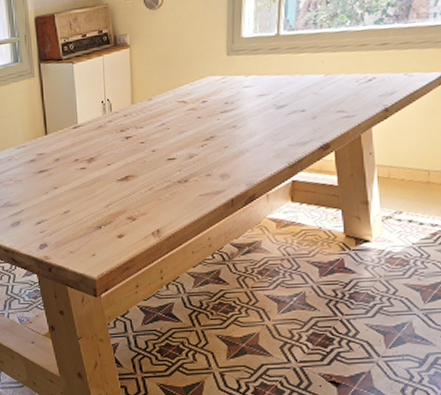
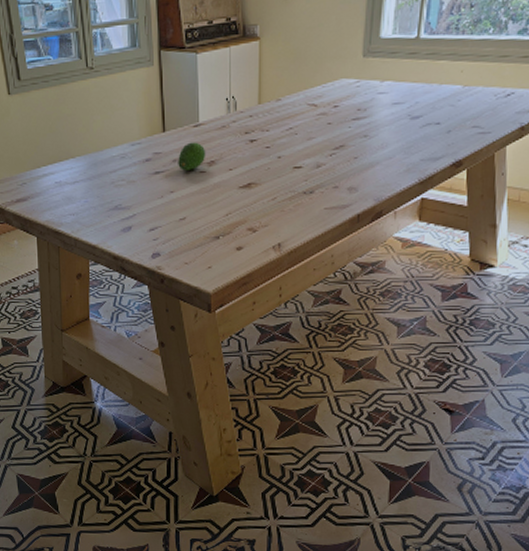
fruit: none [60,142,86,168] -> present [178,142,206,171]

